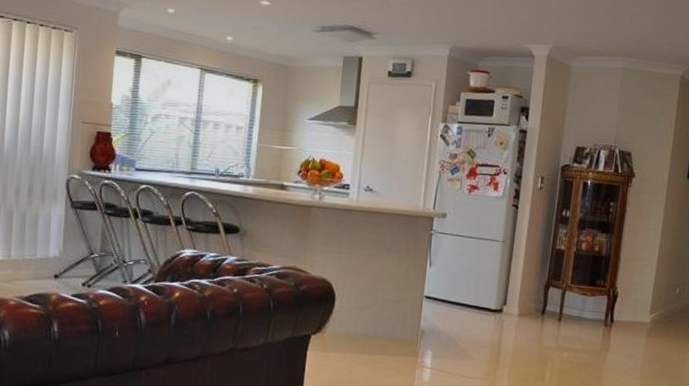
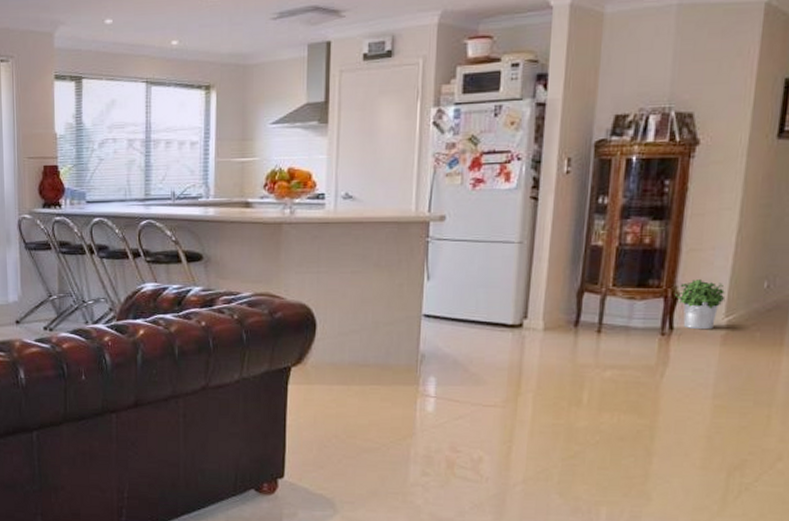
potted plant: none [616,283,651,324] -> present [676,280,726,330]

